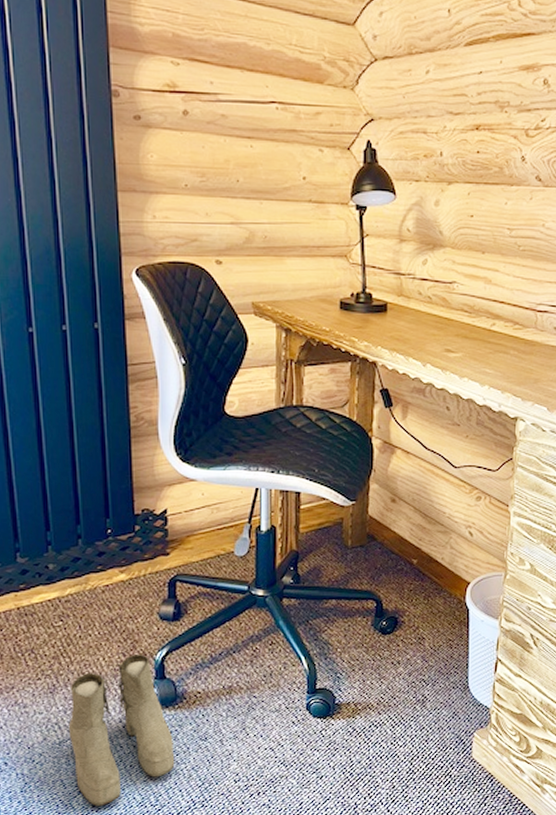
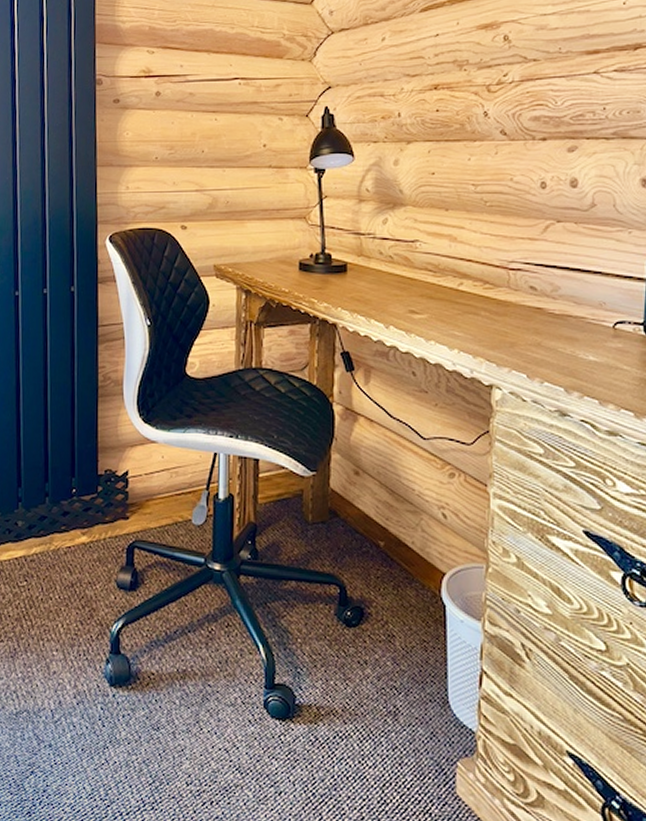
boots: present [68,654,175,806] -> none [25,624,126,792]

